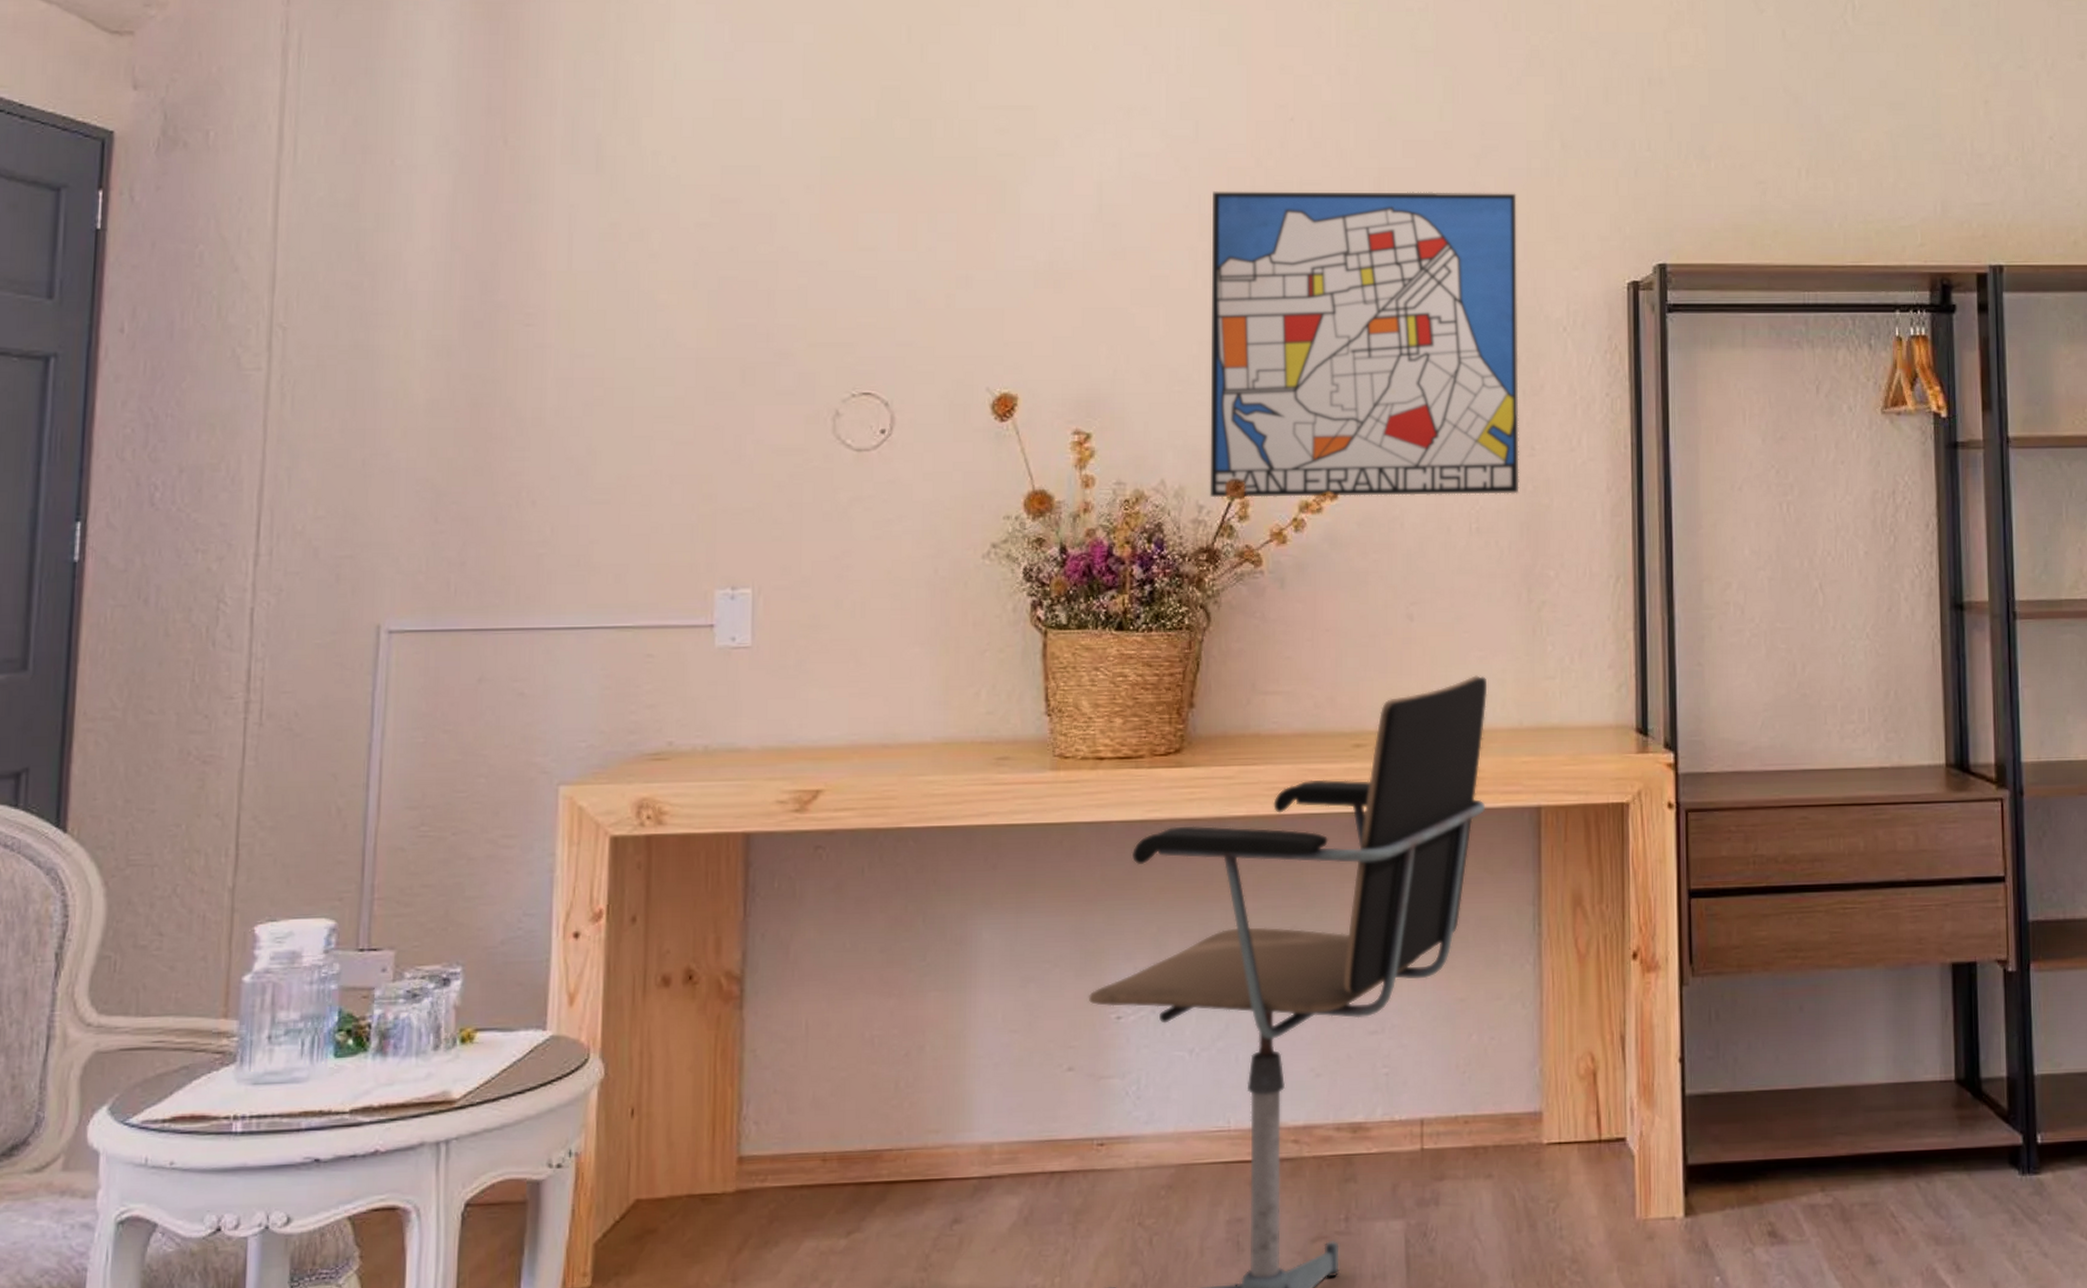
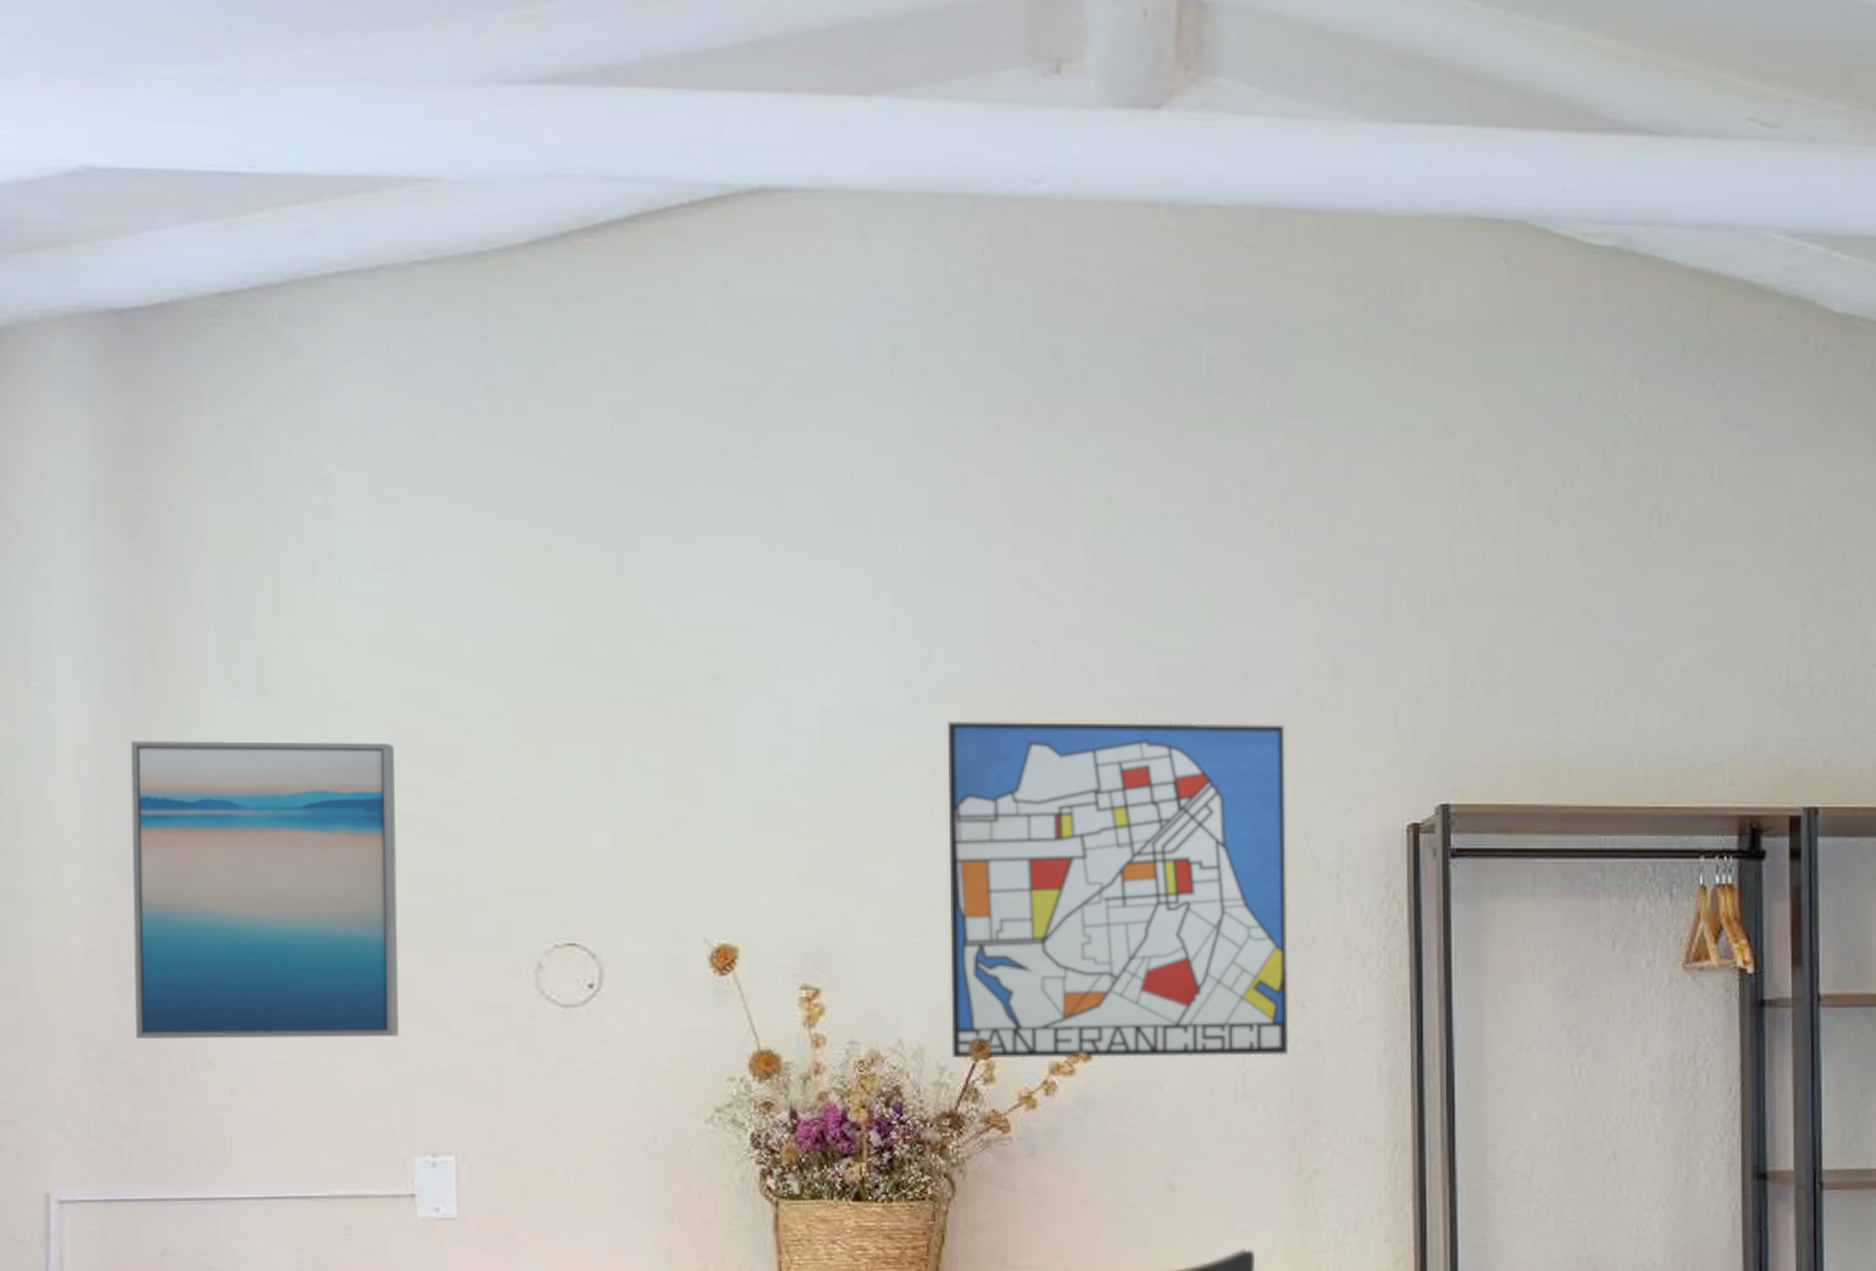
wall art: none [467,212,716,482] -> present [130,741,399,1040]

